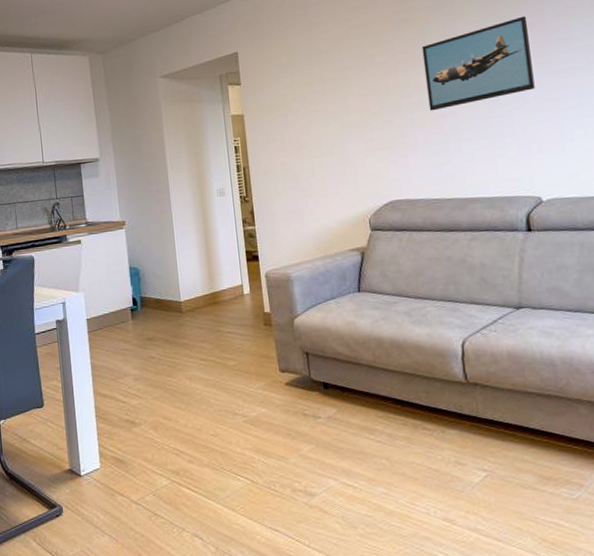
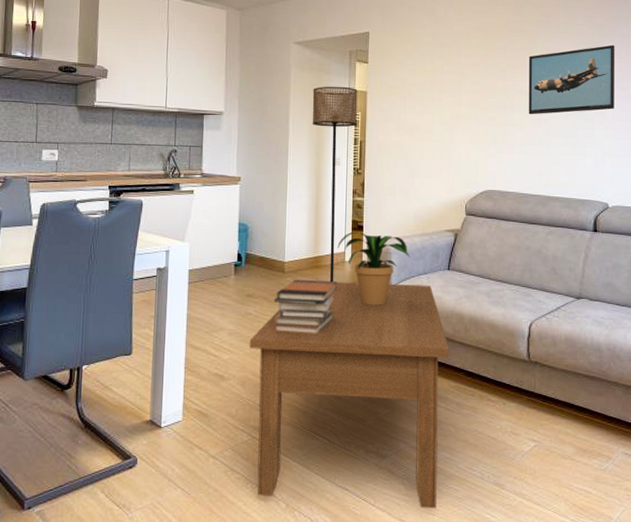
coffee table: none [156,310,379,549] -> present [250,282,449,509]
book stack: none [175,315,240,374] -> present [274,280,337,334]
floor lamp: none [186,113,237,317] -> present [312,86,358,282]
potted plant: none [233,262,314,338] -> present [337,231,410,305]

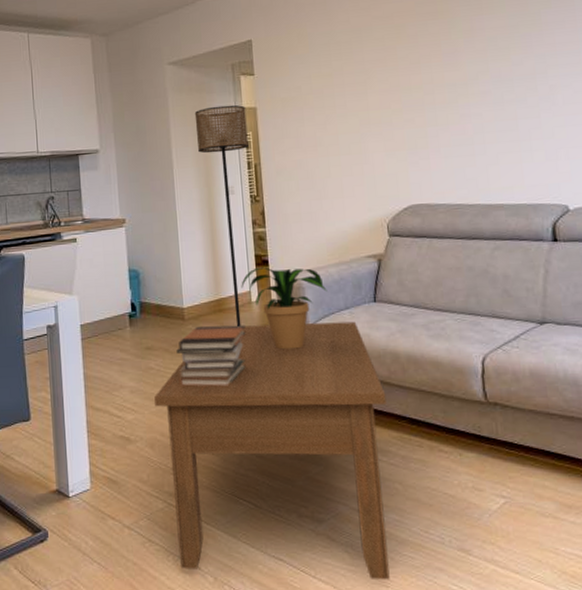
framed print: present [528,44,615,115] -> none [446,12,564,110]

